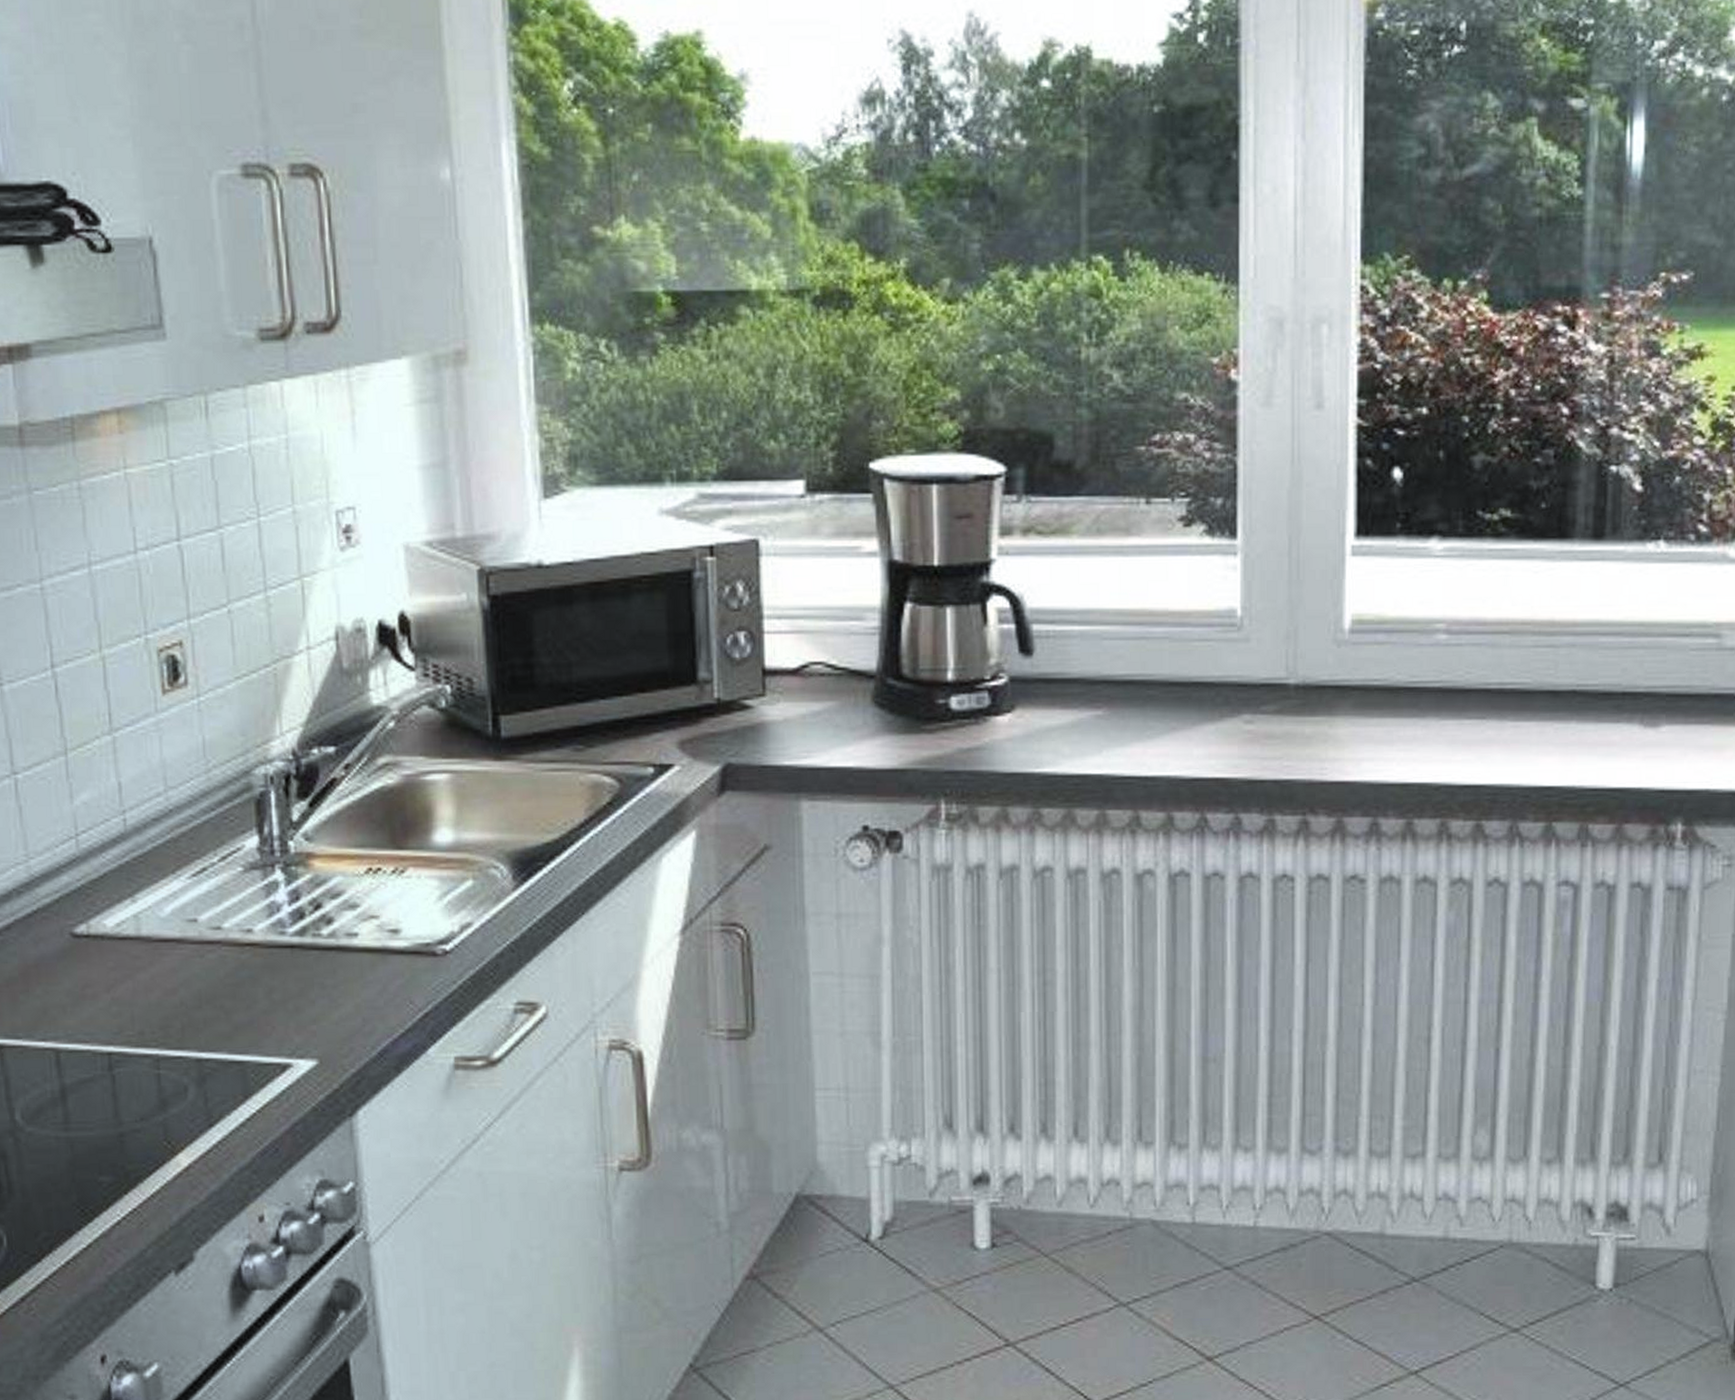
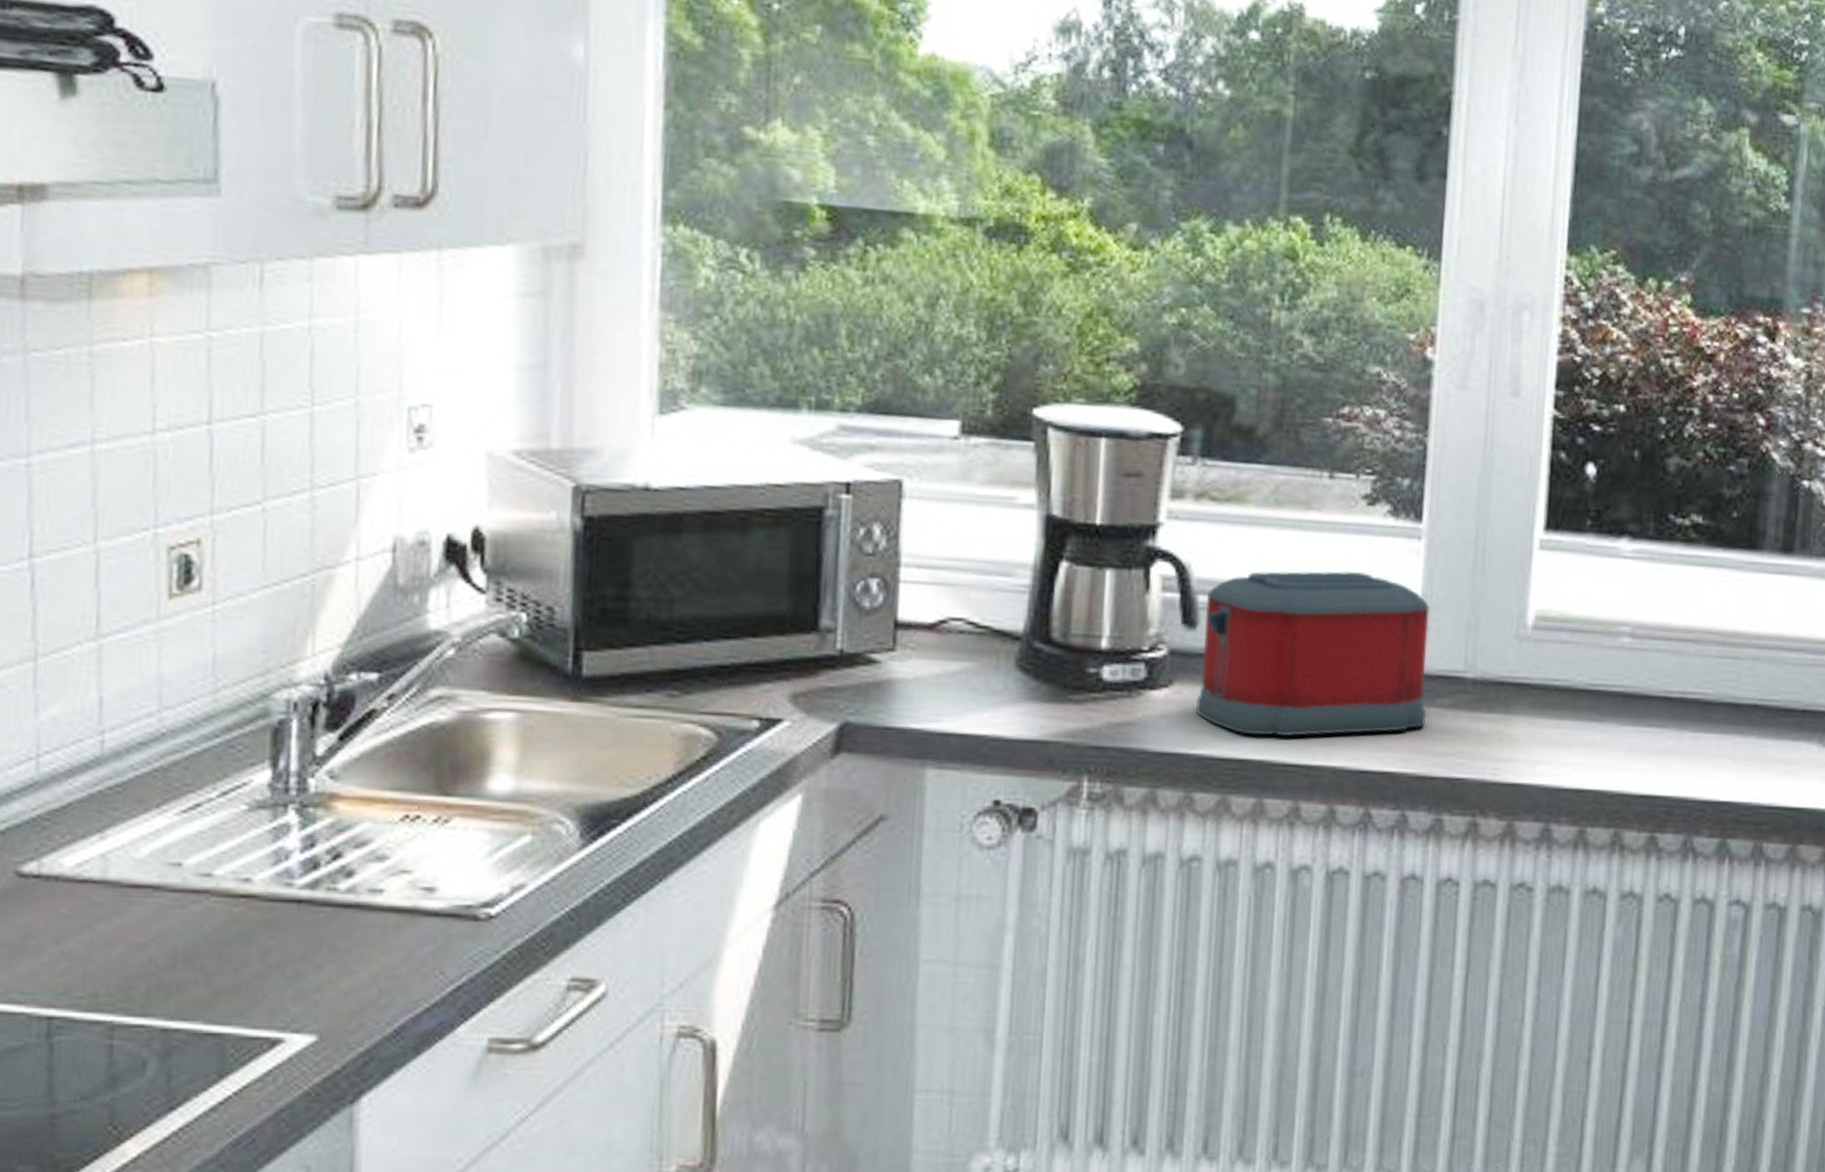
toaster: none [1038,590,1252,752] -> present [1196,570,1430,737]

